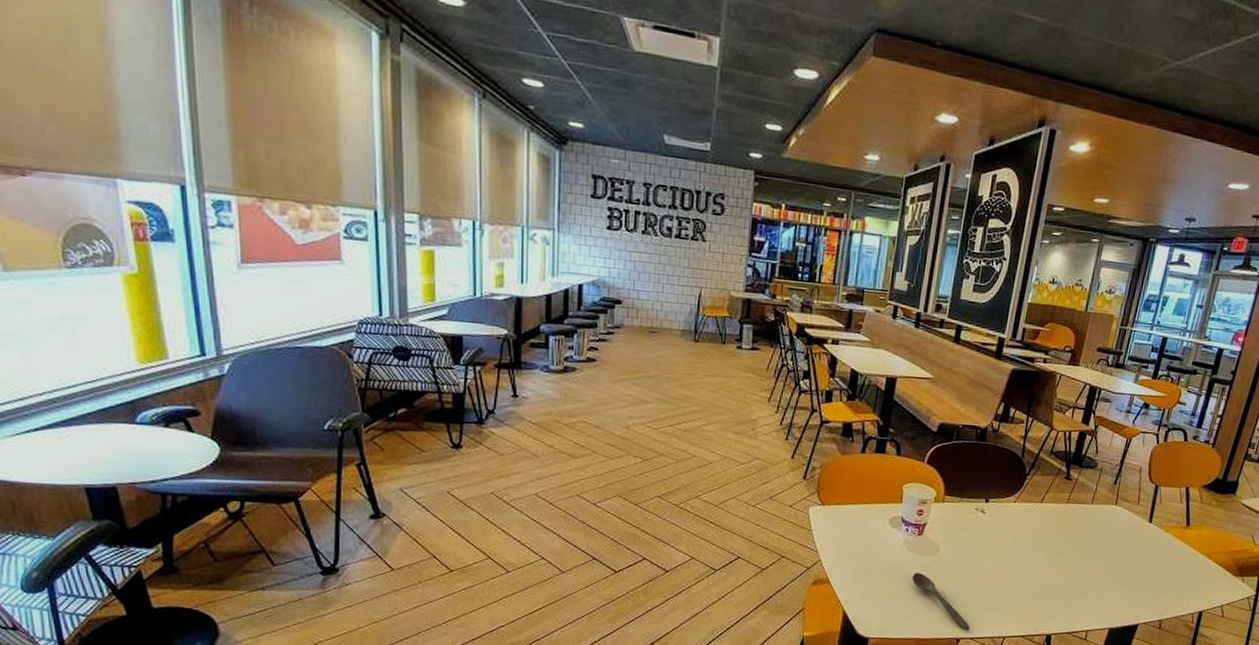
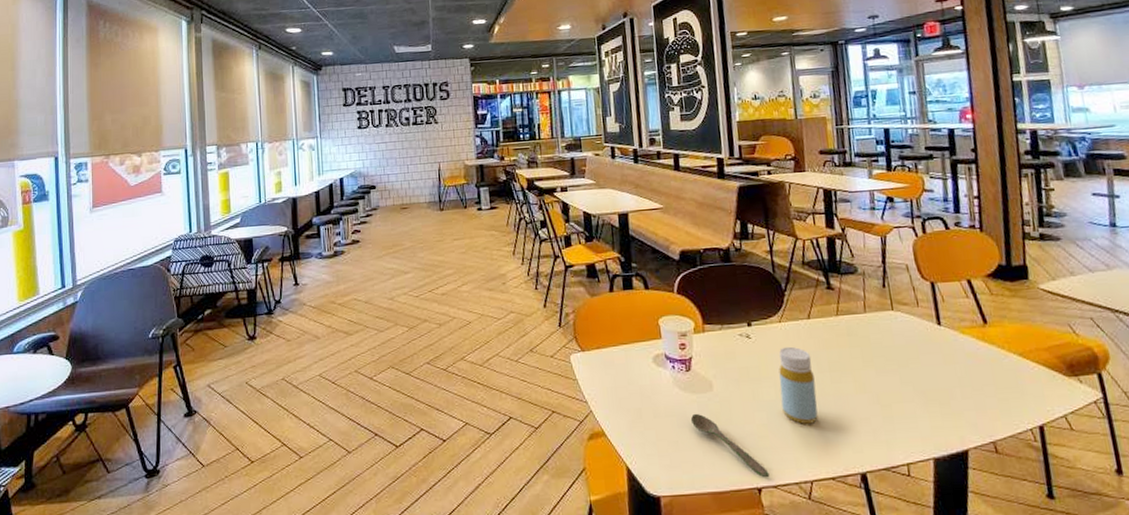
bottle: none [996,524,1034,591] -> present [779,346,818,424]

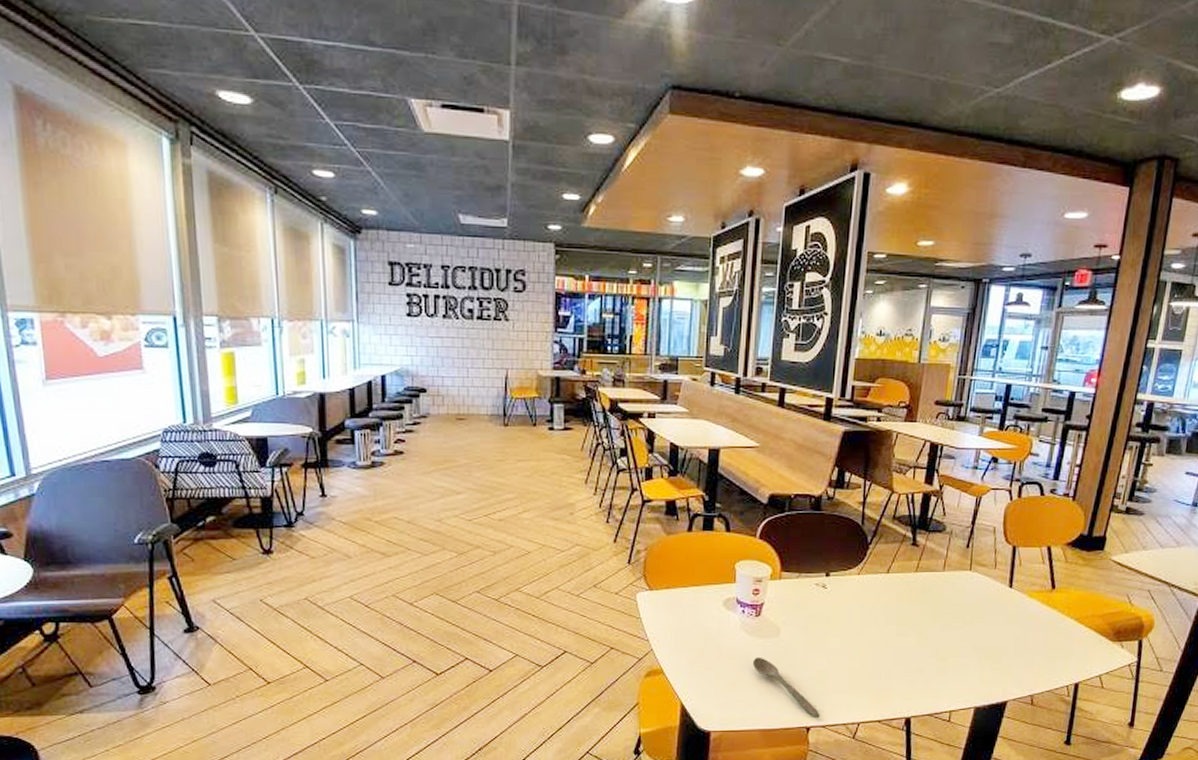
bottle: present [779,346,818,424] -> none [844,598,883,672]

